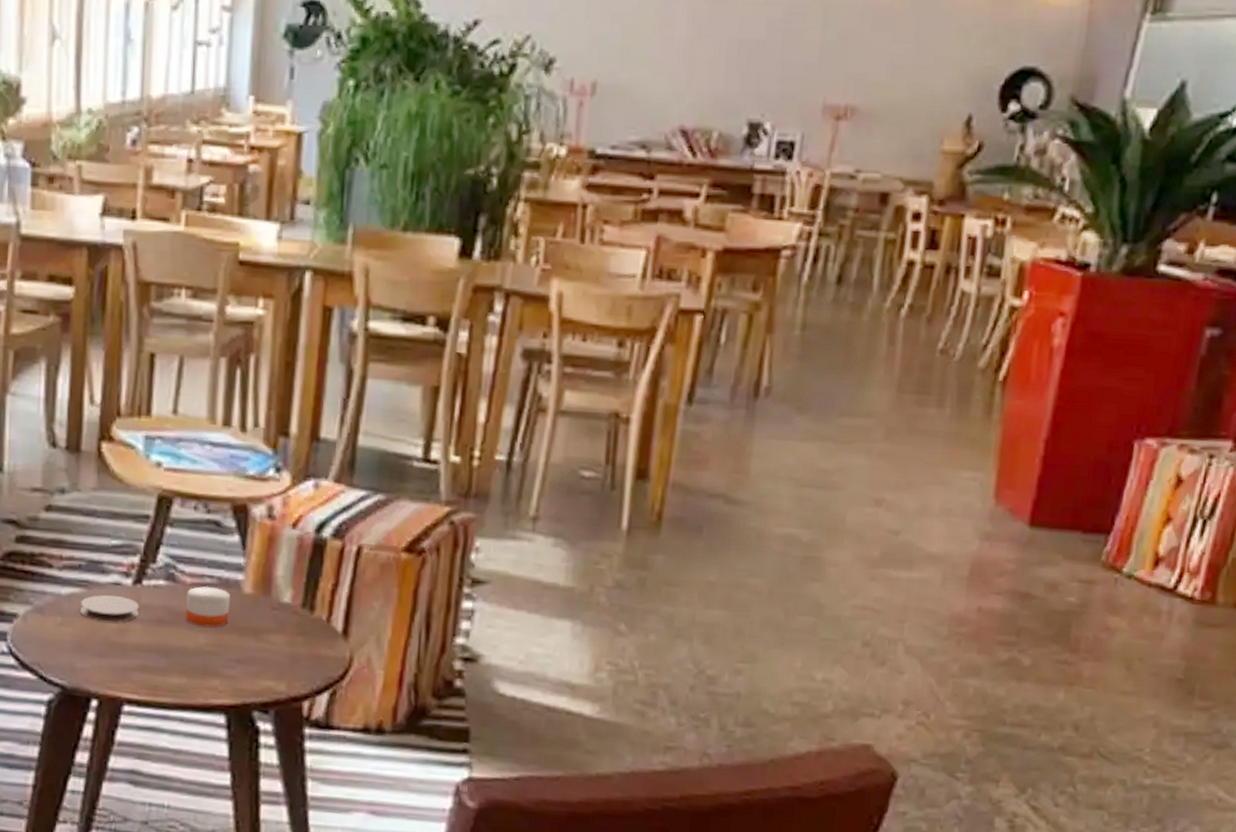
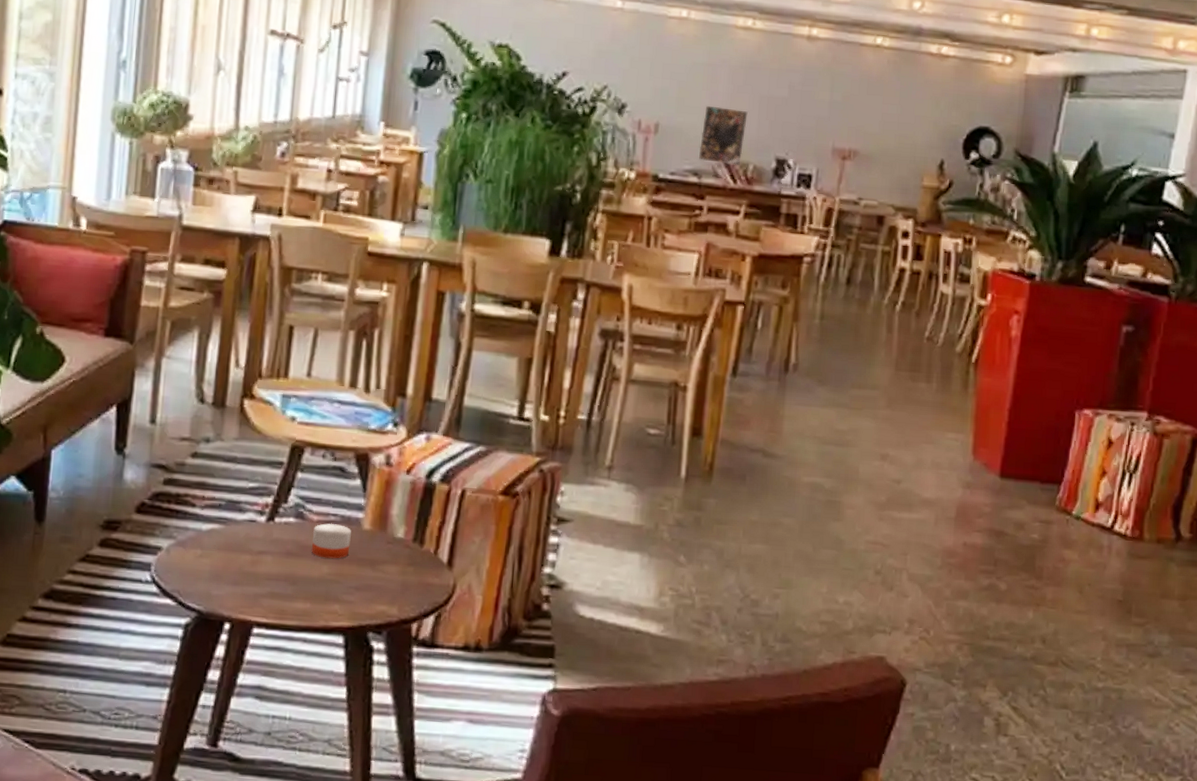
coaster: present [79,594,139,622] -> none [218,530,271,554]
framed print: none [647,55,712,134] -> present [698,105,748,166]

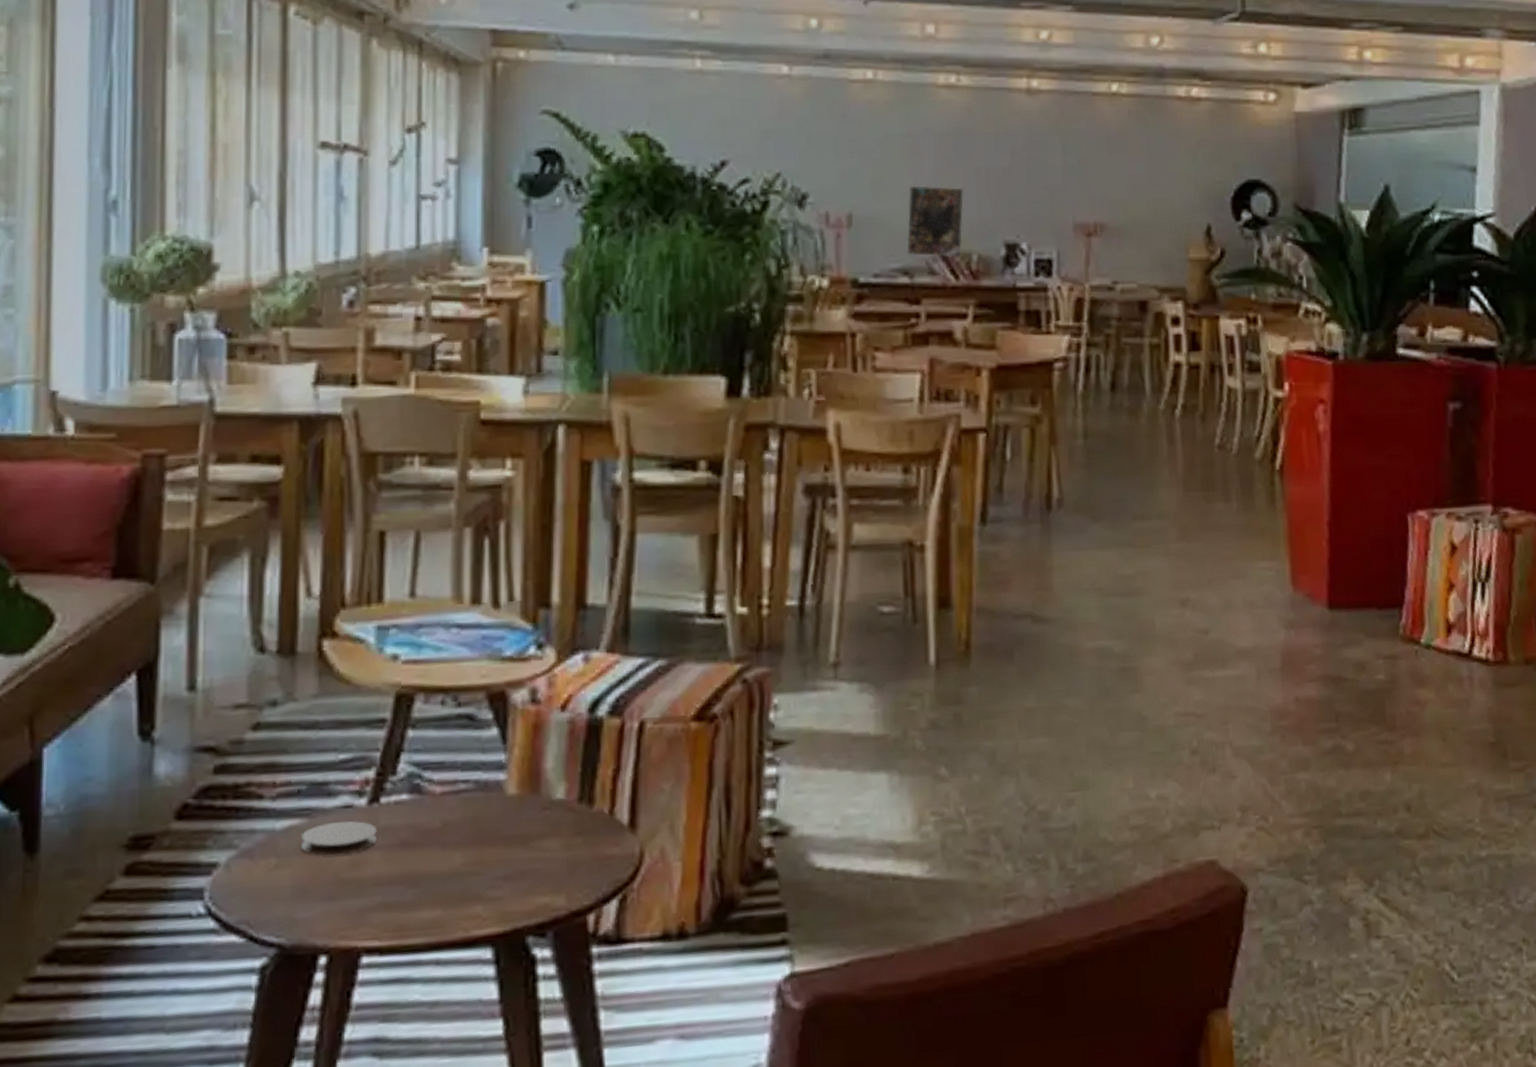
coaster: none [218,530,271,554] -> present [300,820,377,856]
candle: present [312,523,351,559] -> none [437,792,491,843]

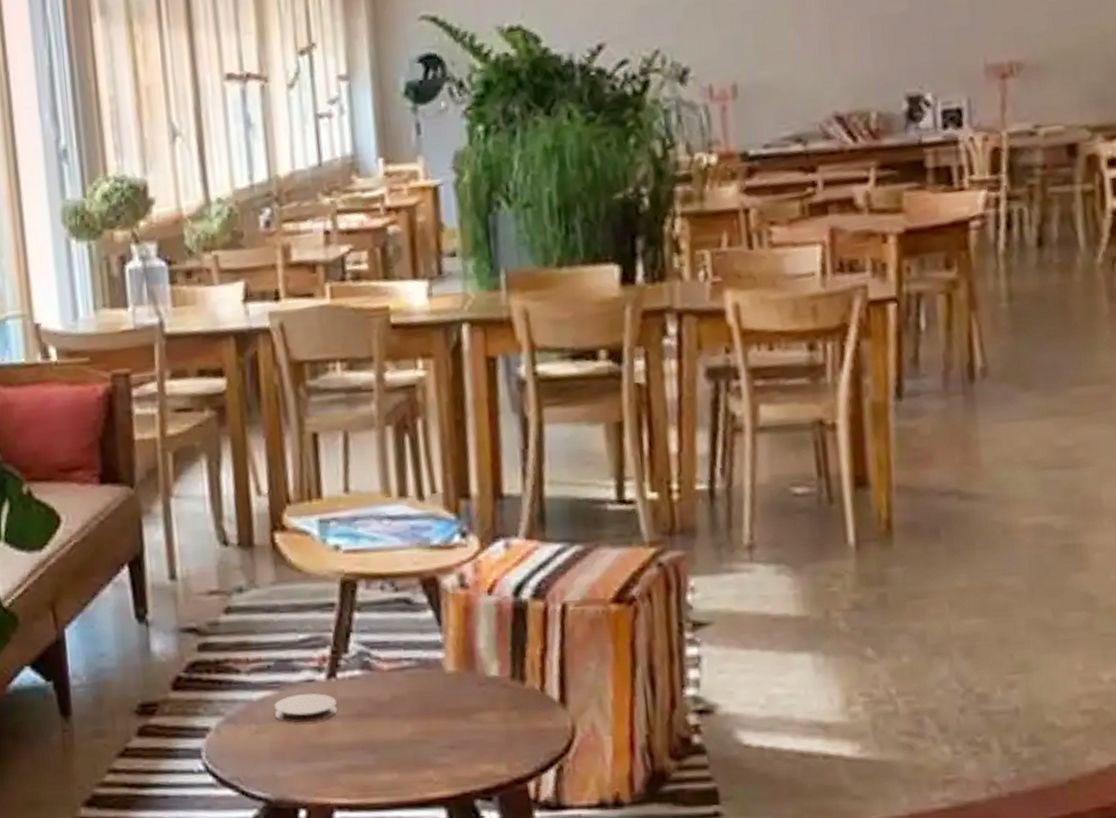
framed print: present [906,185,964,258] -> none [796,42,859,122]

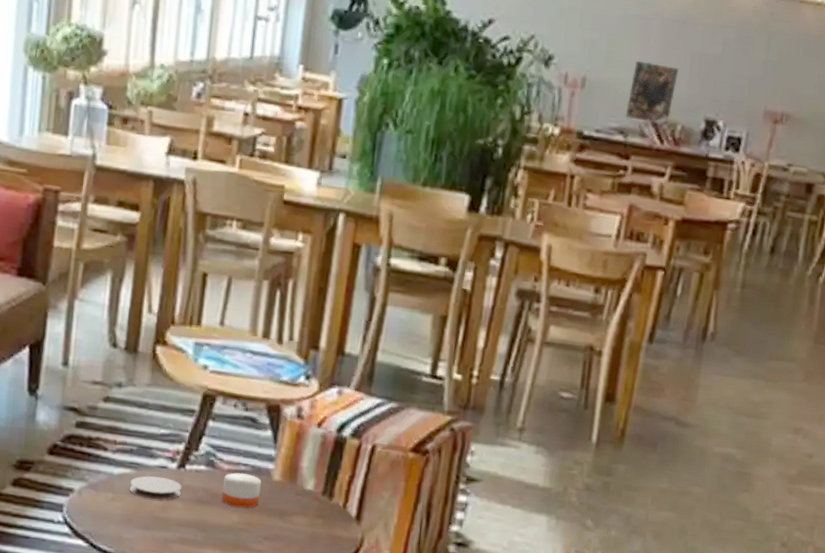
candle: none [385,669,435,715] -> present [222,473,262,508]
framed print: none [796,42,859,122] -> present [625,60,679,126]

